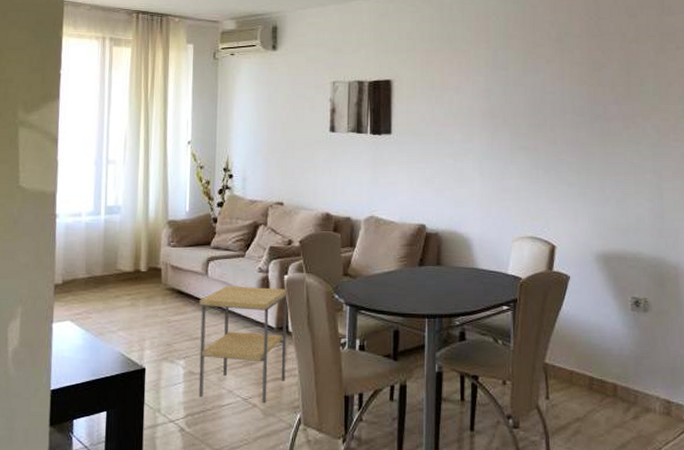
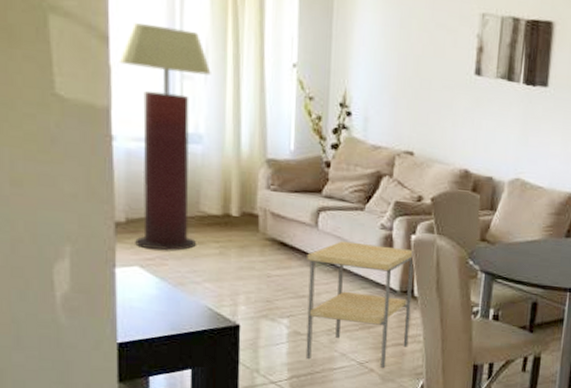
floor lamp: none [64,126,128,306] -> present [119,23,211,251]

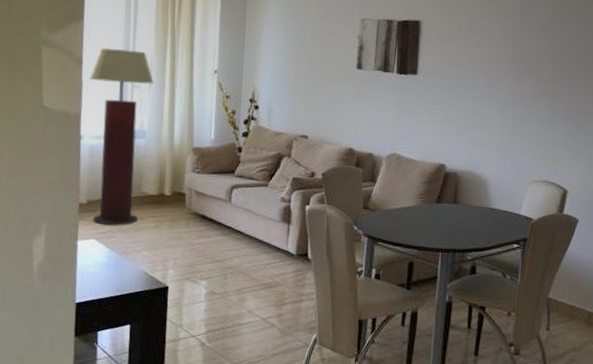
side table: present [305,241,415,368] -> none [219,213,309,323]

